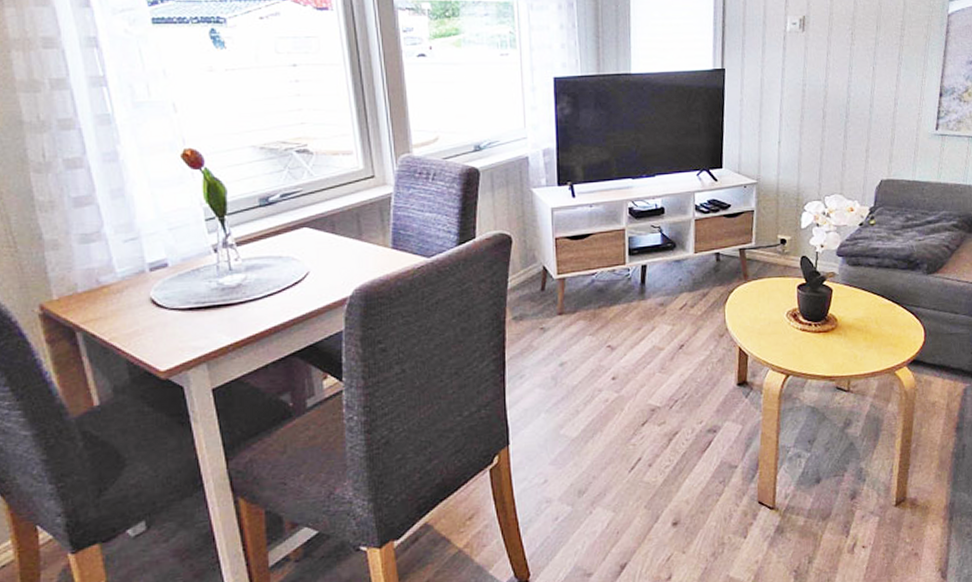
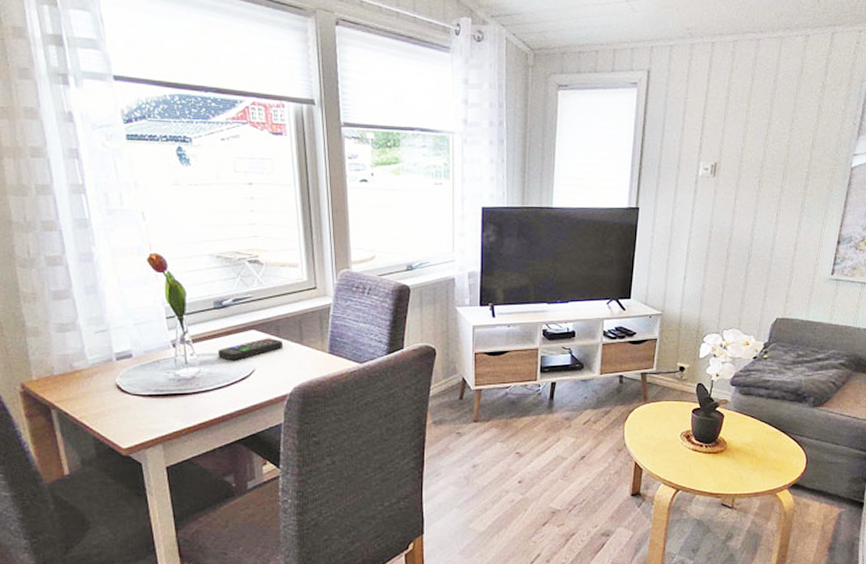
remote control: none [267,235,341,264] -> present [218,338,284,361]

